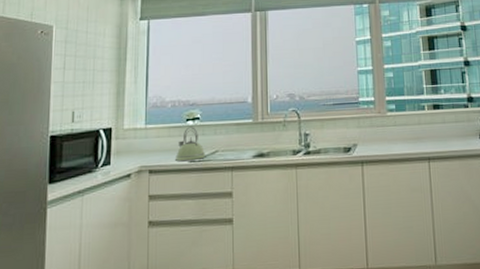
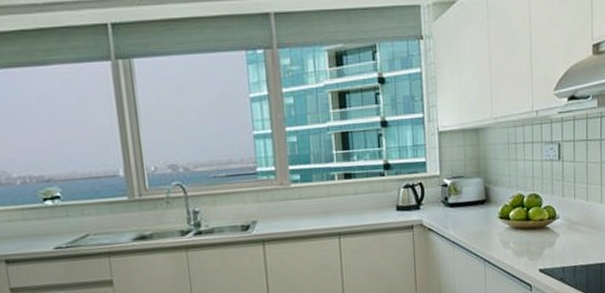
kettle: present [176,127,206,162] -> none [36,207,75,249]

